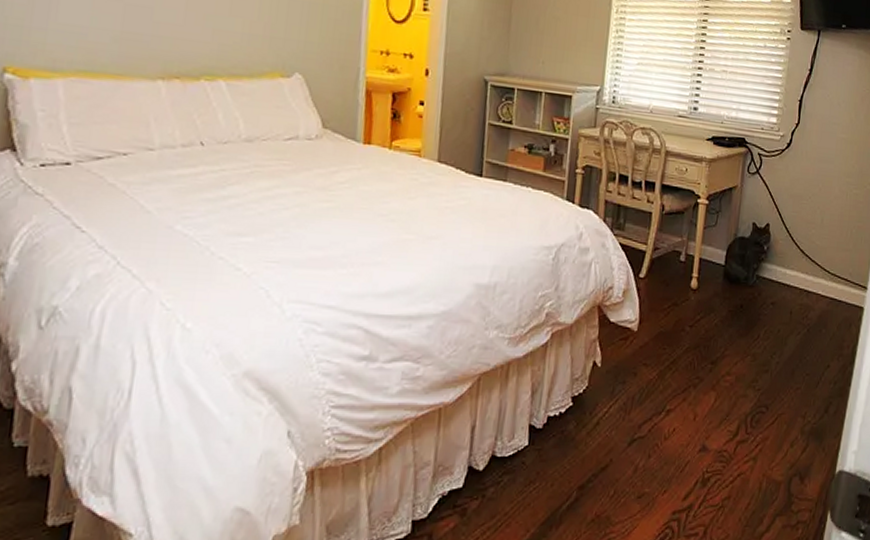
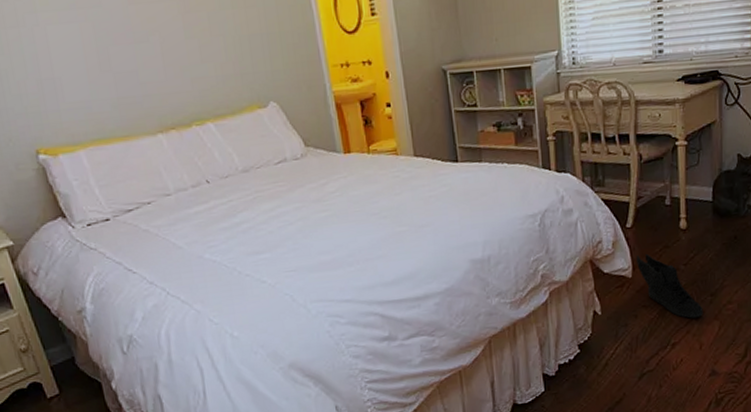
sneaker: none [644,308,702,385] -> present [636,253,703,319]

